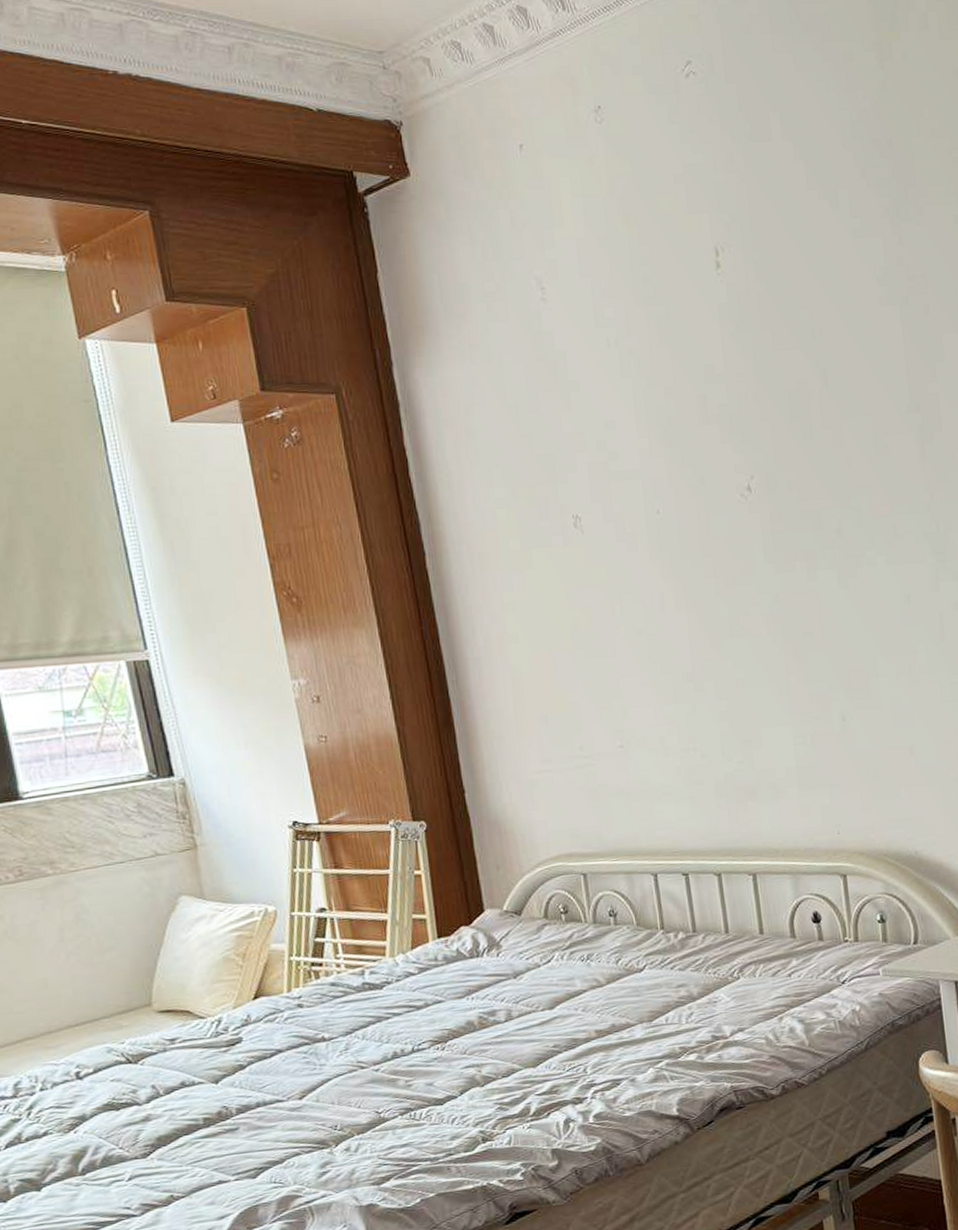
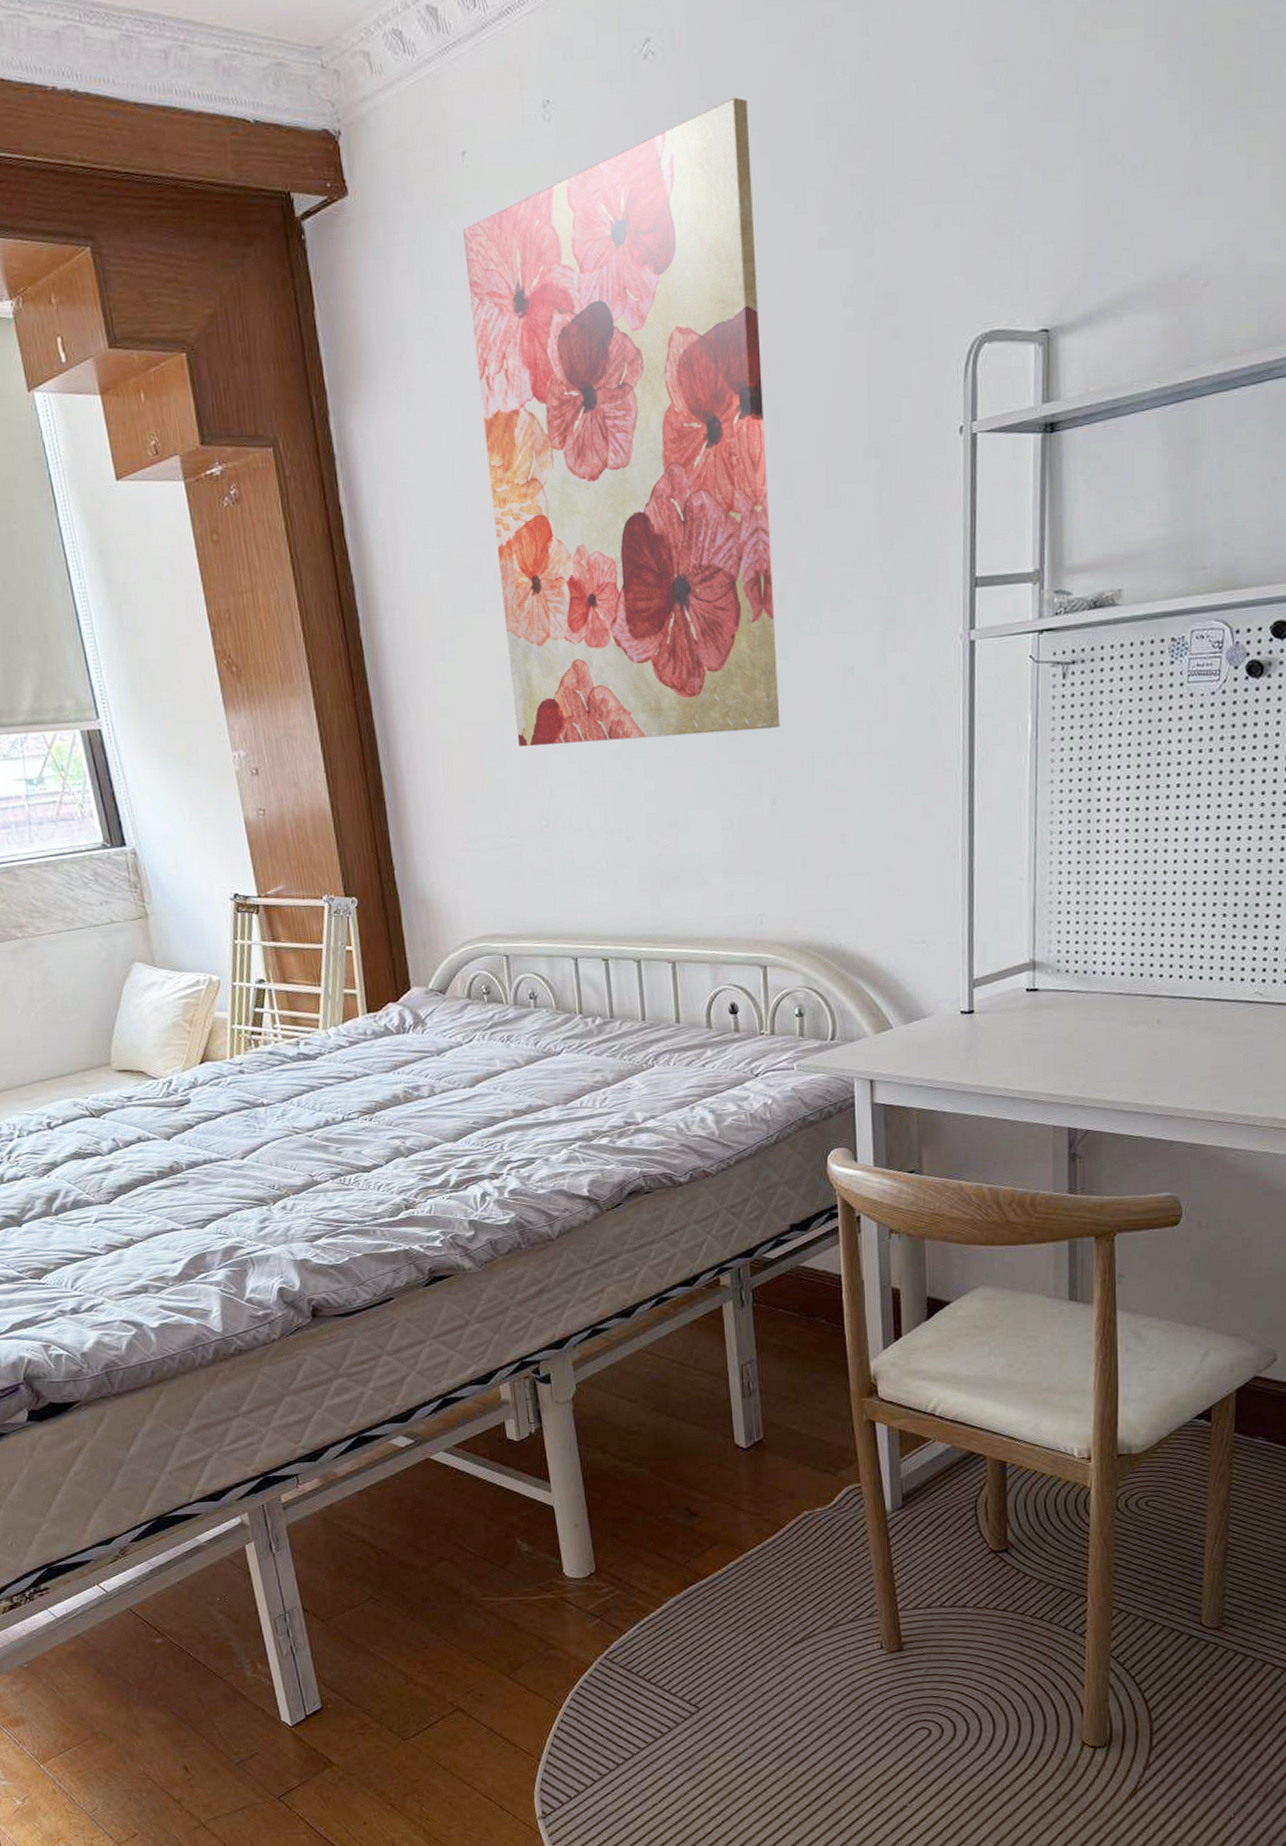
wall art: none [521,112,845,672] -> present [462,97,780,748]

